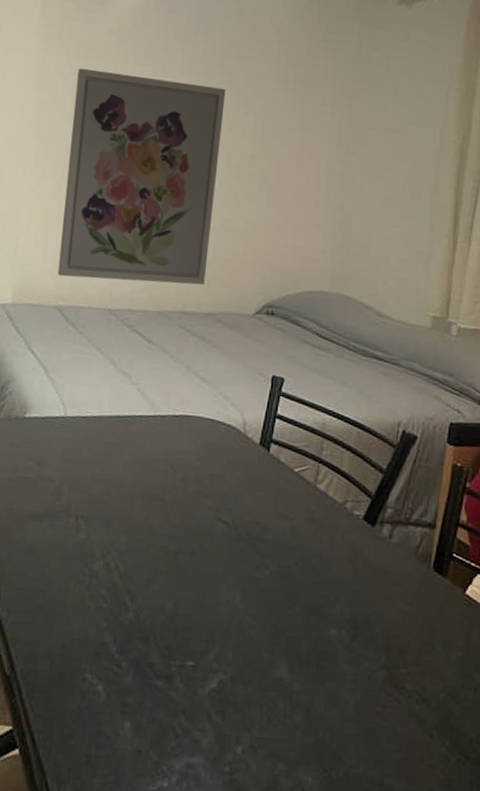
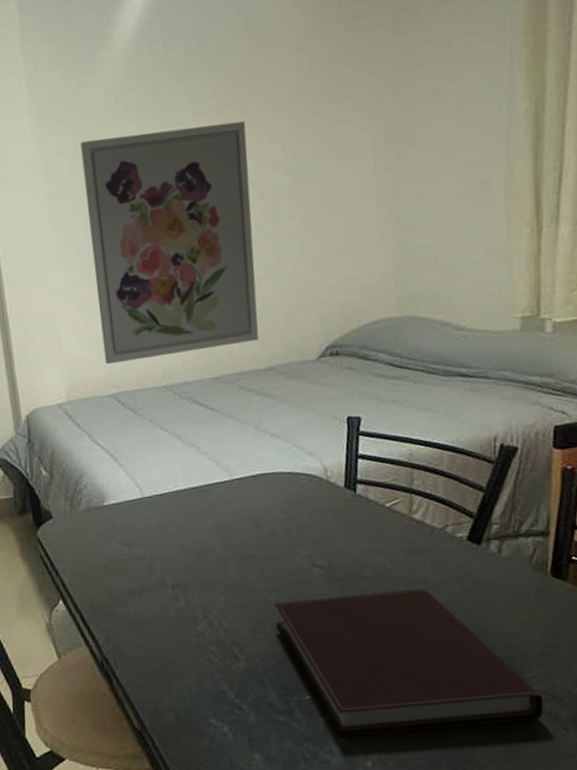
notebook: none [171,553,414,723] -> present [275,588,544,737]

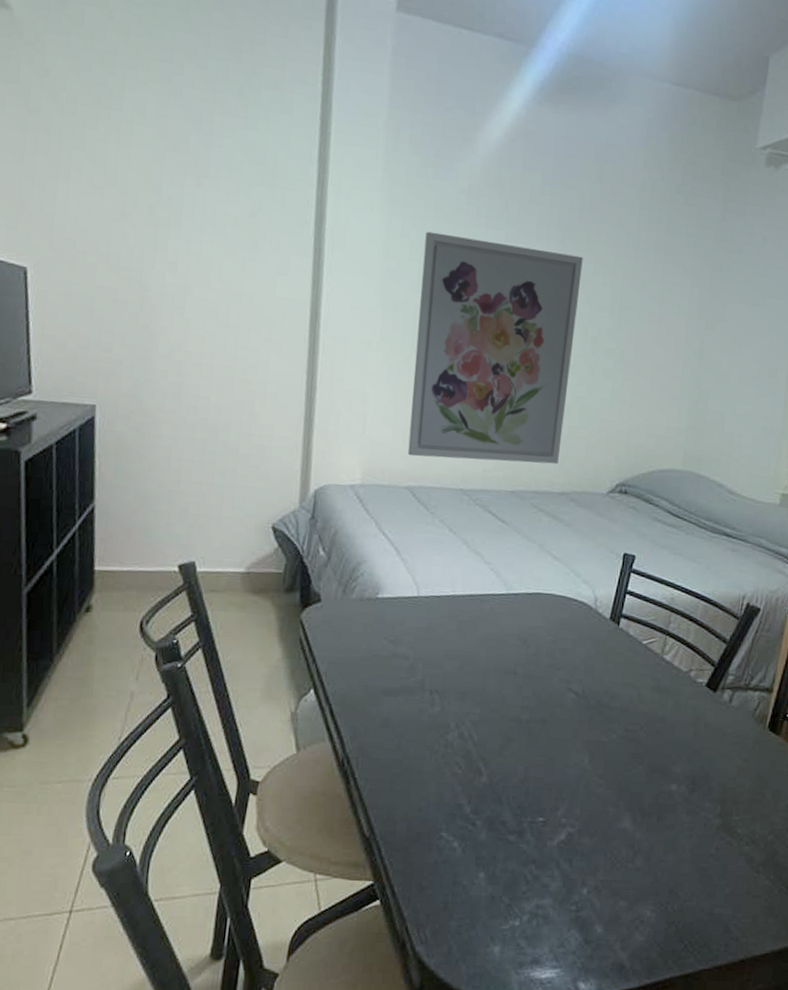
notebook: present [275,588,544,737] -> none [523,721,744,863]

